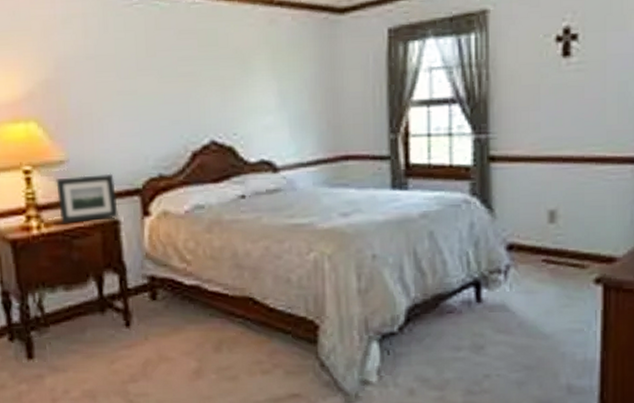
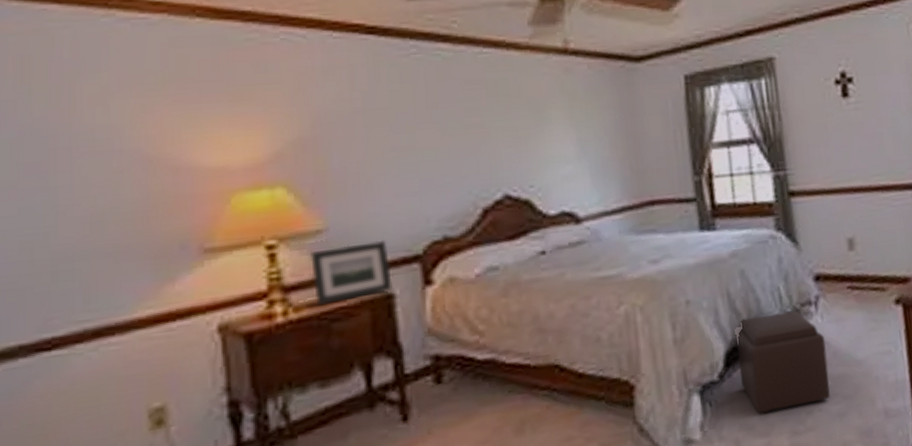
ottoman: none [419,277,512,369] -> present [736,310,830,414]

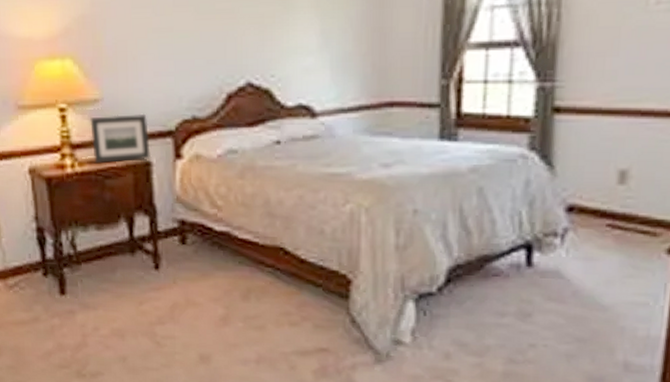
ottoman: present [736,310,830,414] -> none [460,238,567,337]

